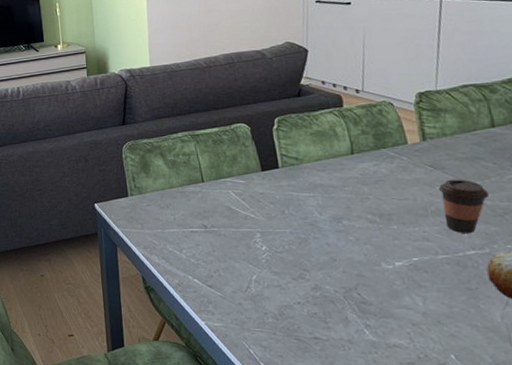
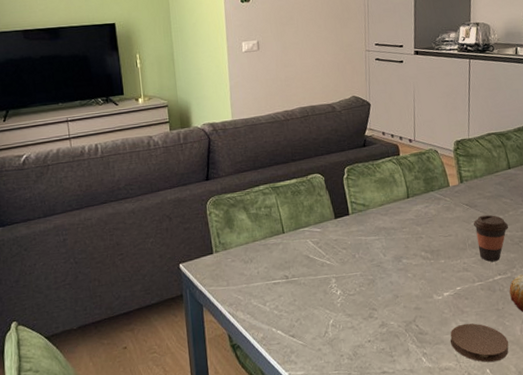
coaster: none [402,299,484,348] -> present [450,323,509,363]

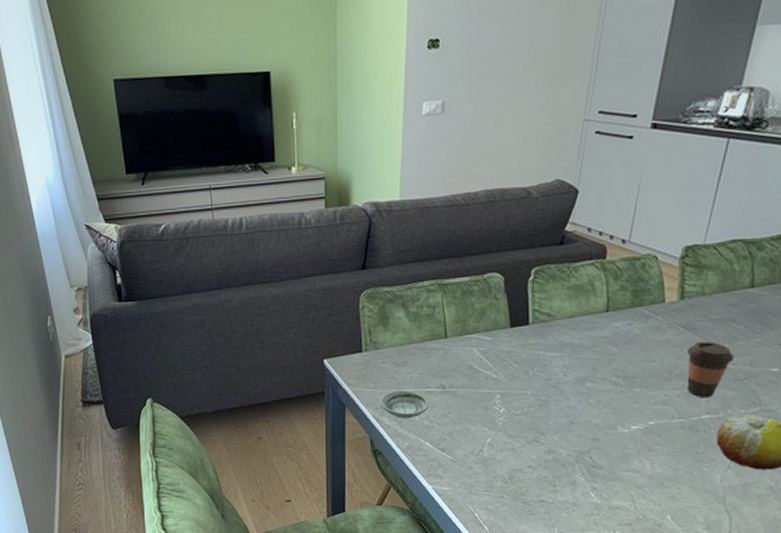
saucer: none [233,284,277,311] -> present [379,391,430,418]
coaster: present [450,323,509,363] -> none [629,463,703,509]

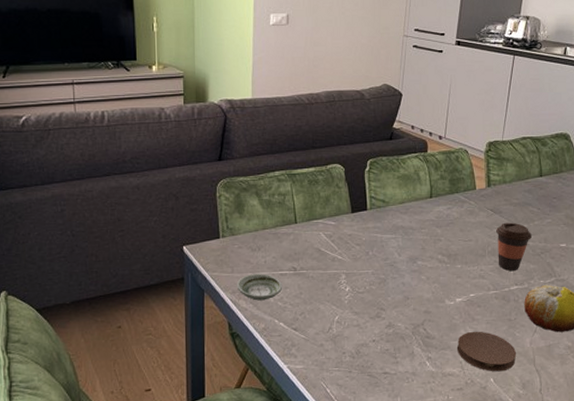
coaster: none [629,463,703,509] -> present [457,331,517,372]

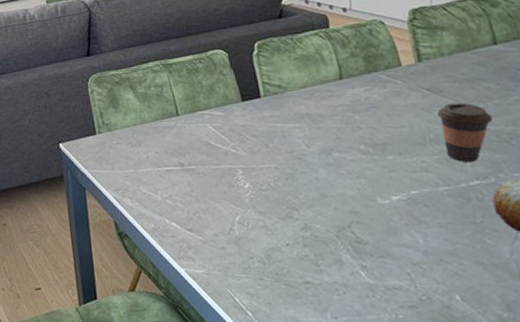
saucer: present [236,274,283,301] -> none [119,170,171,199]
coaster: present [457,331,517,372] -> none [401,236,491,288]

